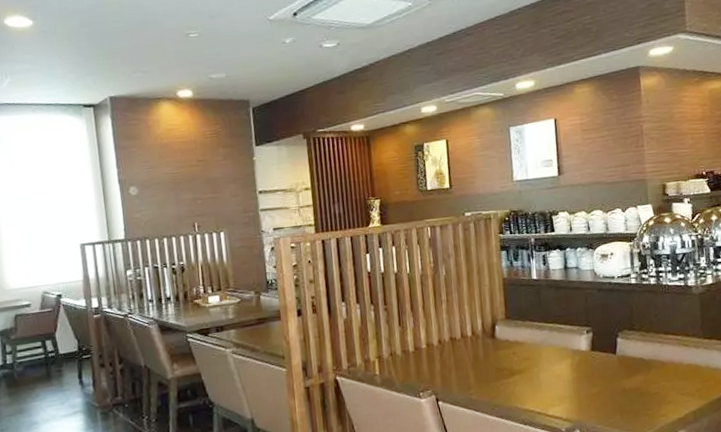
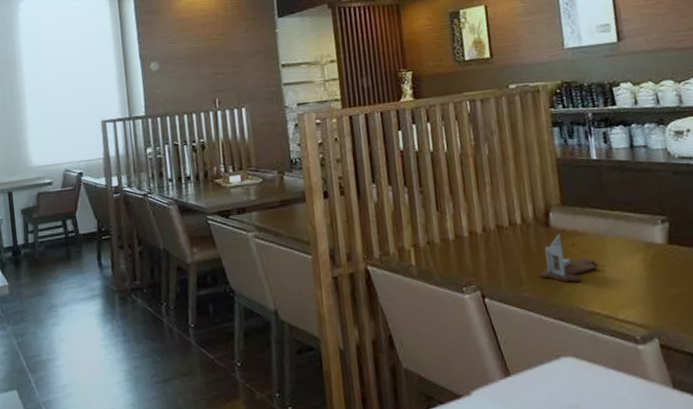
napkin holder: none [485,345,533,386] -> present [539,235,598,282]

